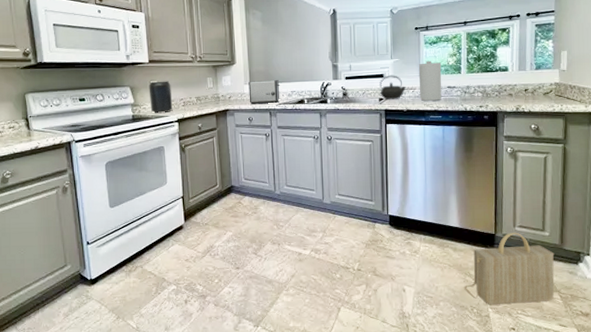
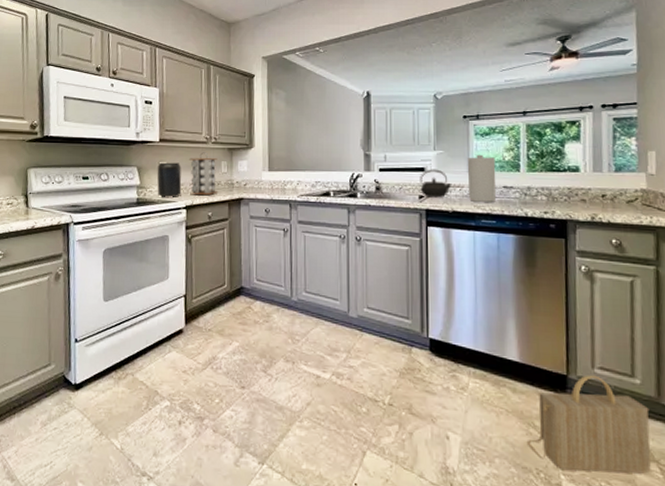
spice rack: none [178,70,206,110] -> present [189,152,219,196]
toaster: present [248,79,280,104] -> none [267,167,303,195]

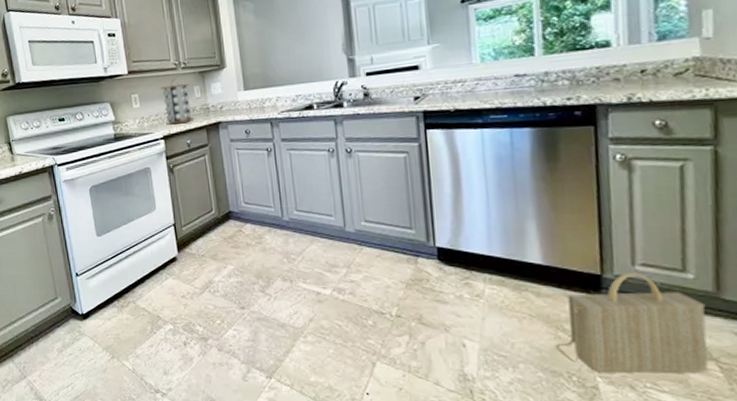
soda can: present [157,162,182,197] -> none [129,93,157,130]
kettle: present [420,169,452,198] -> none [413,65,453,98]
paper towel holder: present [467,154,496,203] -> none [468,42,506,97]

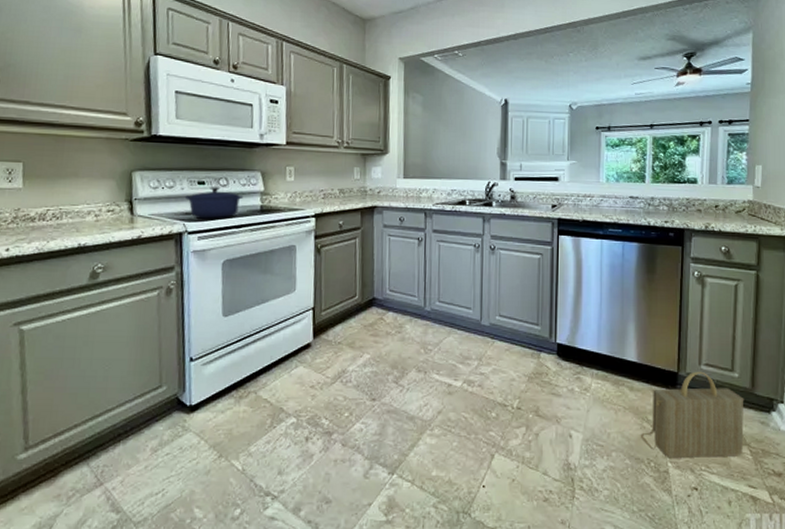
cooking pot: none [51,121,98,152] -> present [185,186,244,219]
spice rack: present [160,79,195,125] -> none [319,157,351,204]

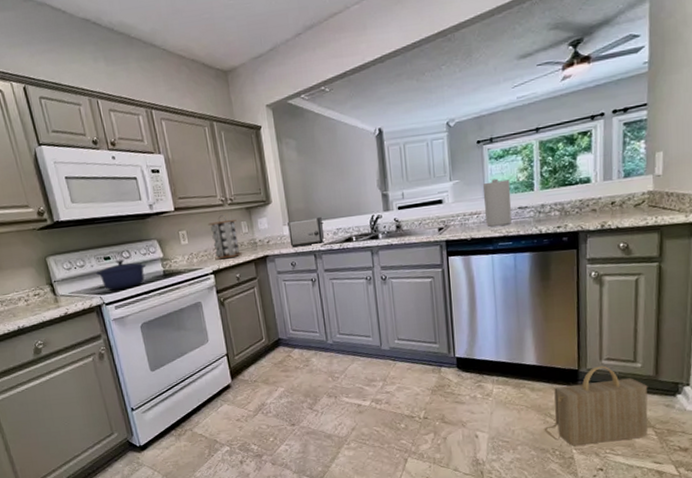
spice rack: none [319,157,351,204] -> present [208,215,243,260]
toaster: none [401,174,439,203] -> present [288,216,325,248]
paper towel holder: none [597,165,624,213] -> present [482,178,512,227]

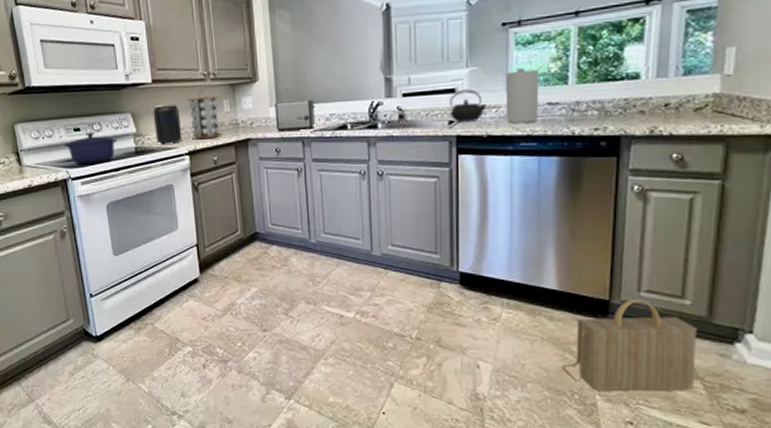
soda can: none [177,229,207,266] -> present [153,105,182,144]
kettle: none [438,199,470,229] -> present [449,89,487,122]

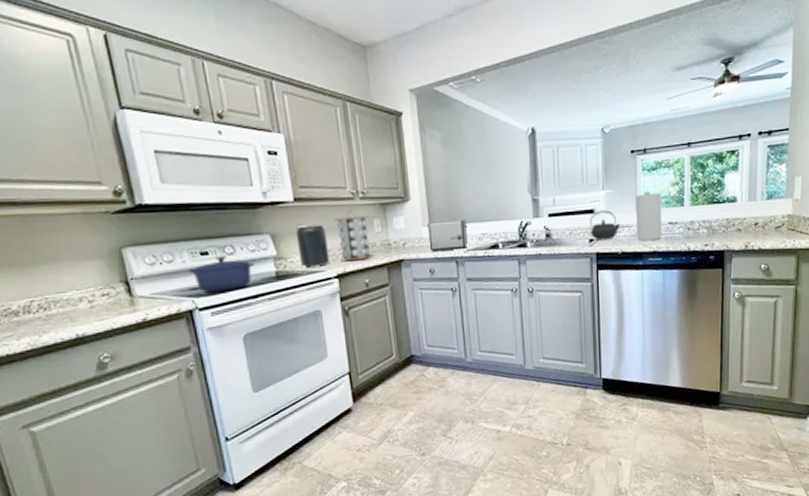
shopping bag: present [561,298,698,391] -> none [686,388,783,471]

